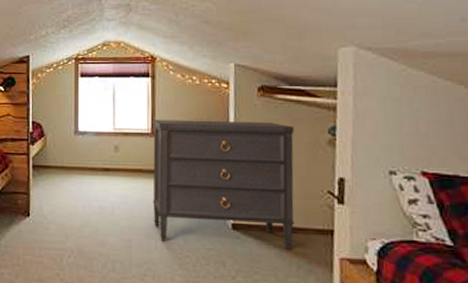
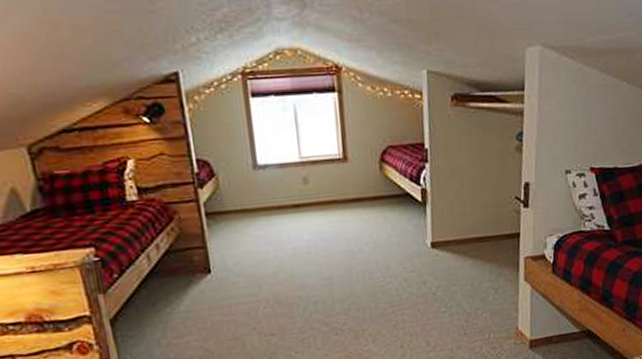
dresser: present [153,119,295,250] -> none [343,133,488,273]

